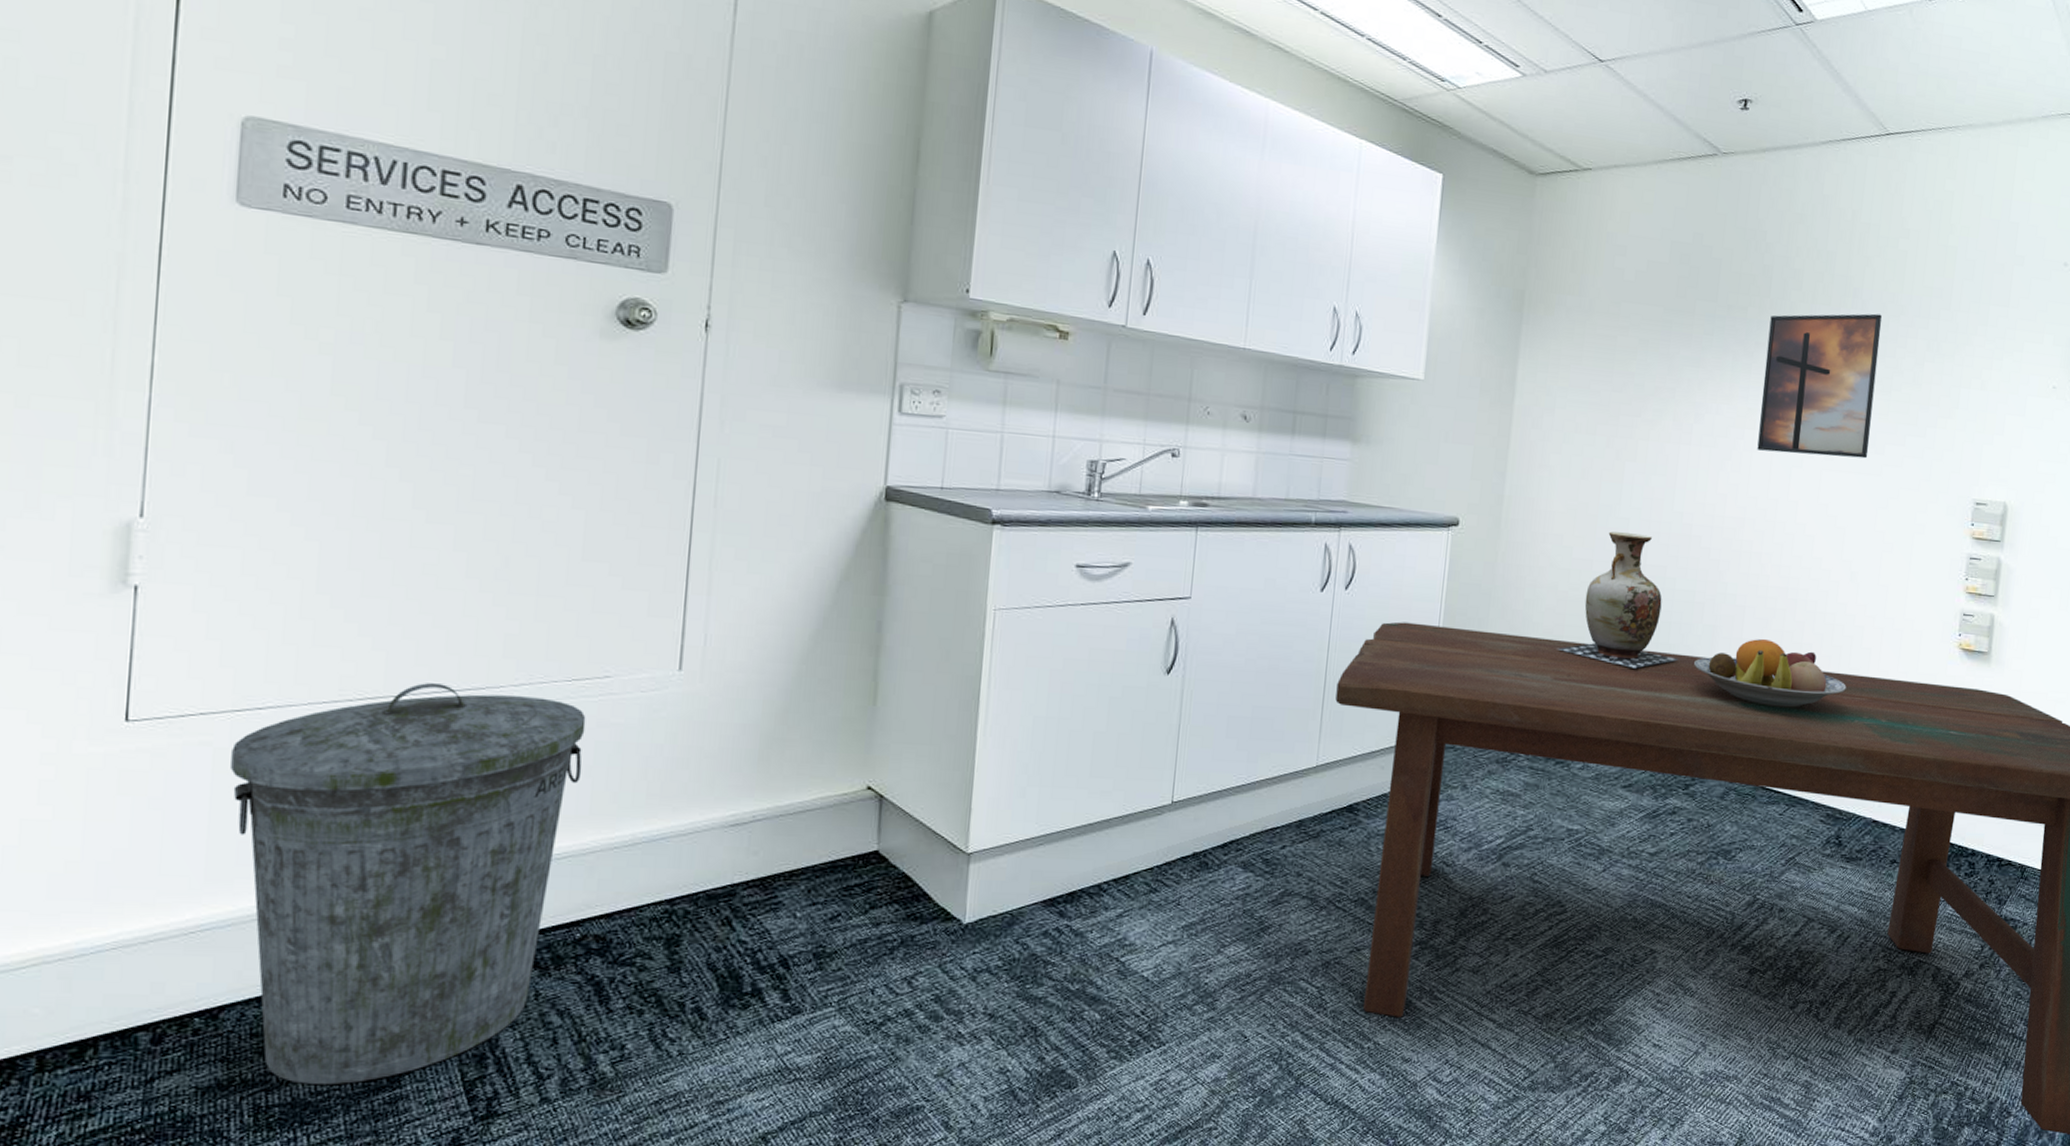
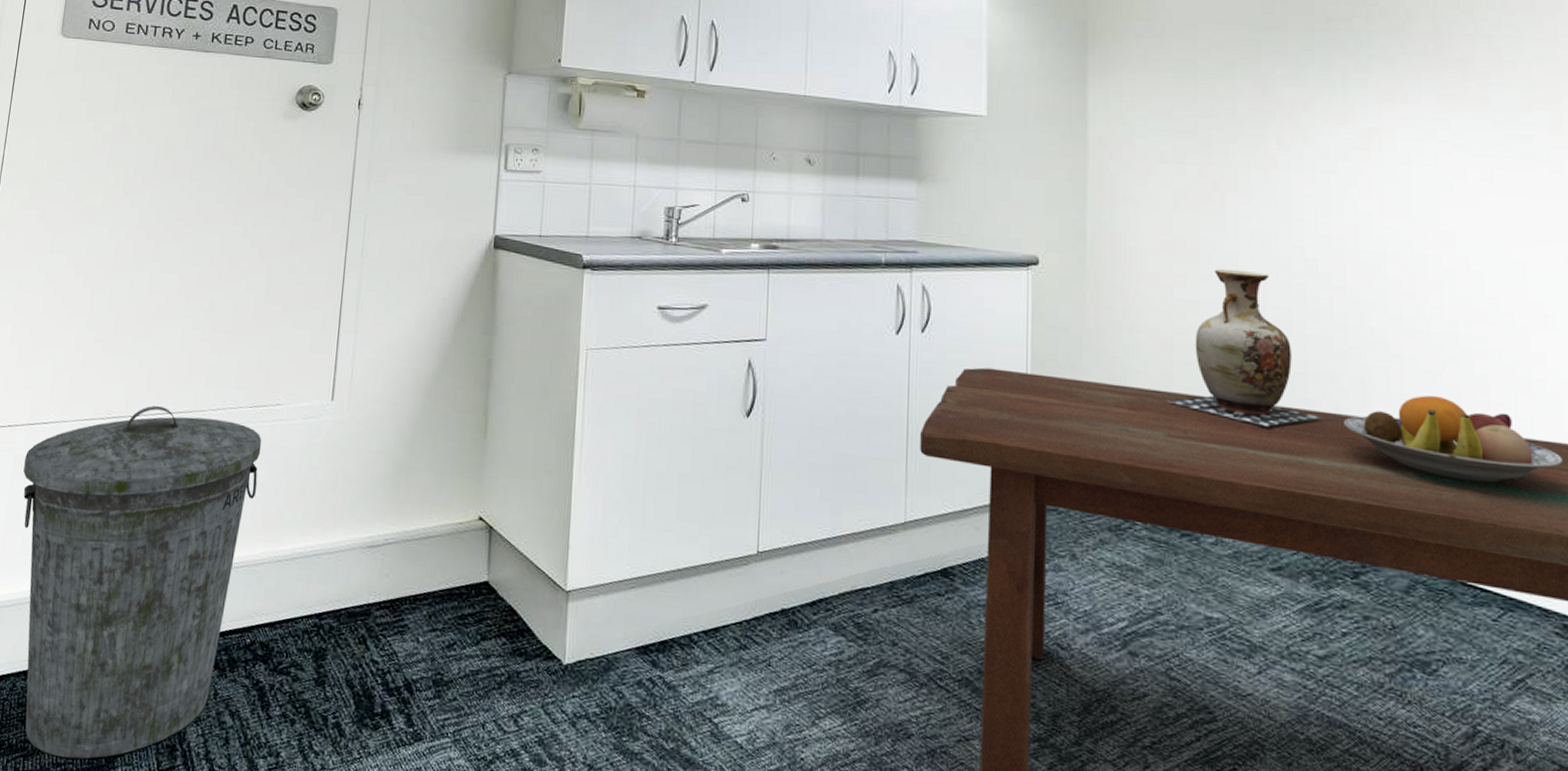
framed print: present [1757,313,1882,459] -> none [1383,13,1542,179]

